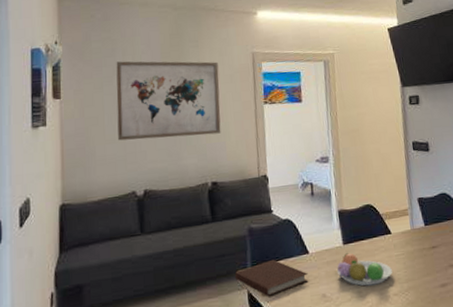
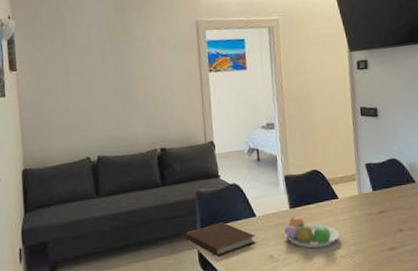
wall art: present [116,61,221,141] -> none [65,31,168,110]

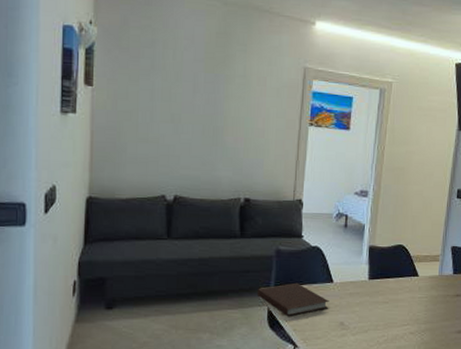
fruit bowl: present [283,216,339,249] -> none [358,288,413,321]

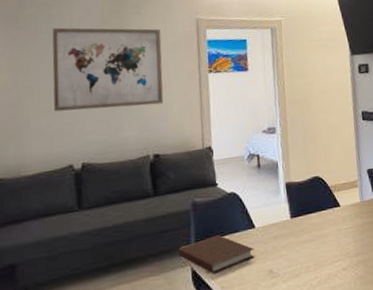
wall art: none [151,54,266,150] -> present [52,27,164,112]

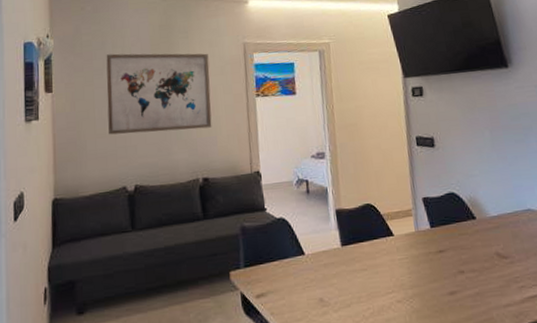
notebook: present [177,234,255,274] -> none [227,260,305,300]

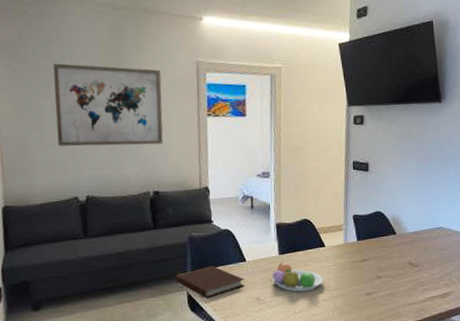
notebook: none [227,260,305,300] -> present [175,265,245,299]
fruit bowl: none [334,255,395,292] -> present [271,262,323,292]

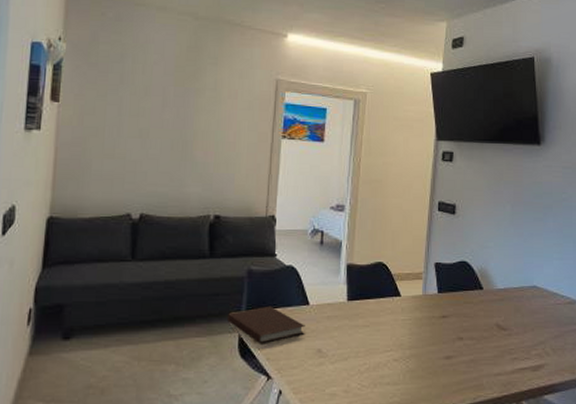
wall art: present [53,63,163,146] -> none [118,69,237,164]
fruit bowl: present [271,262,323,292] -> none [336,310,396,347]

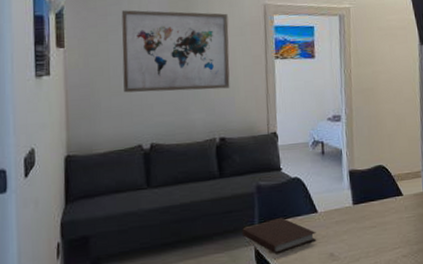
wall art: none [118,69,237,164] -> present [121,10,230,93]

